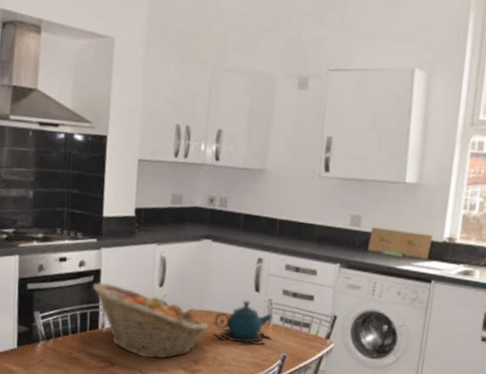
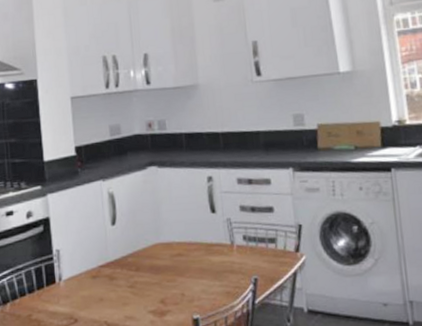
fruit basket: present [93,282,208,359] -> none [44,230,170,307]
teapot: present [213,300,273,346] -> none [174,224,238,275]

